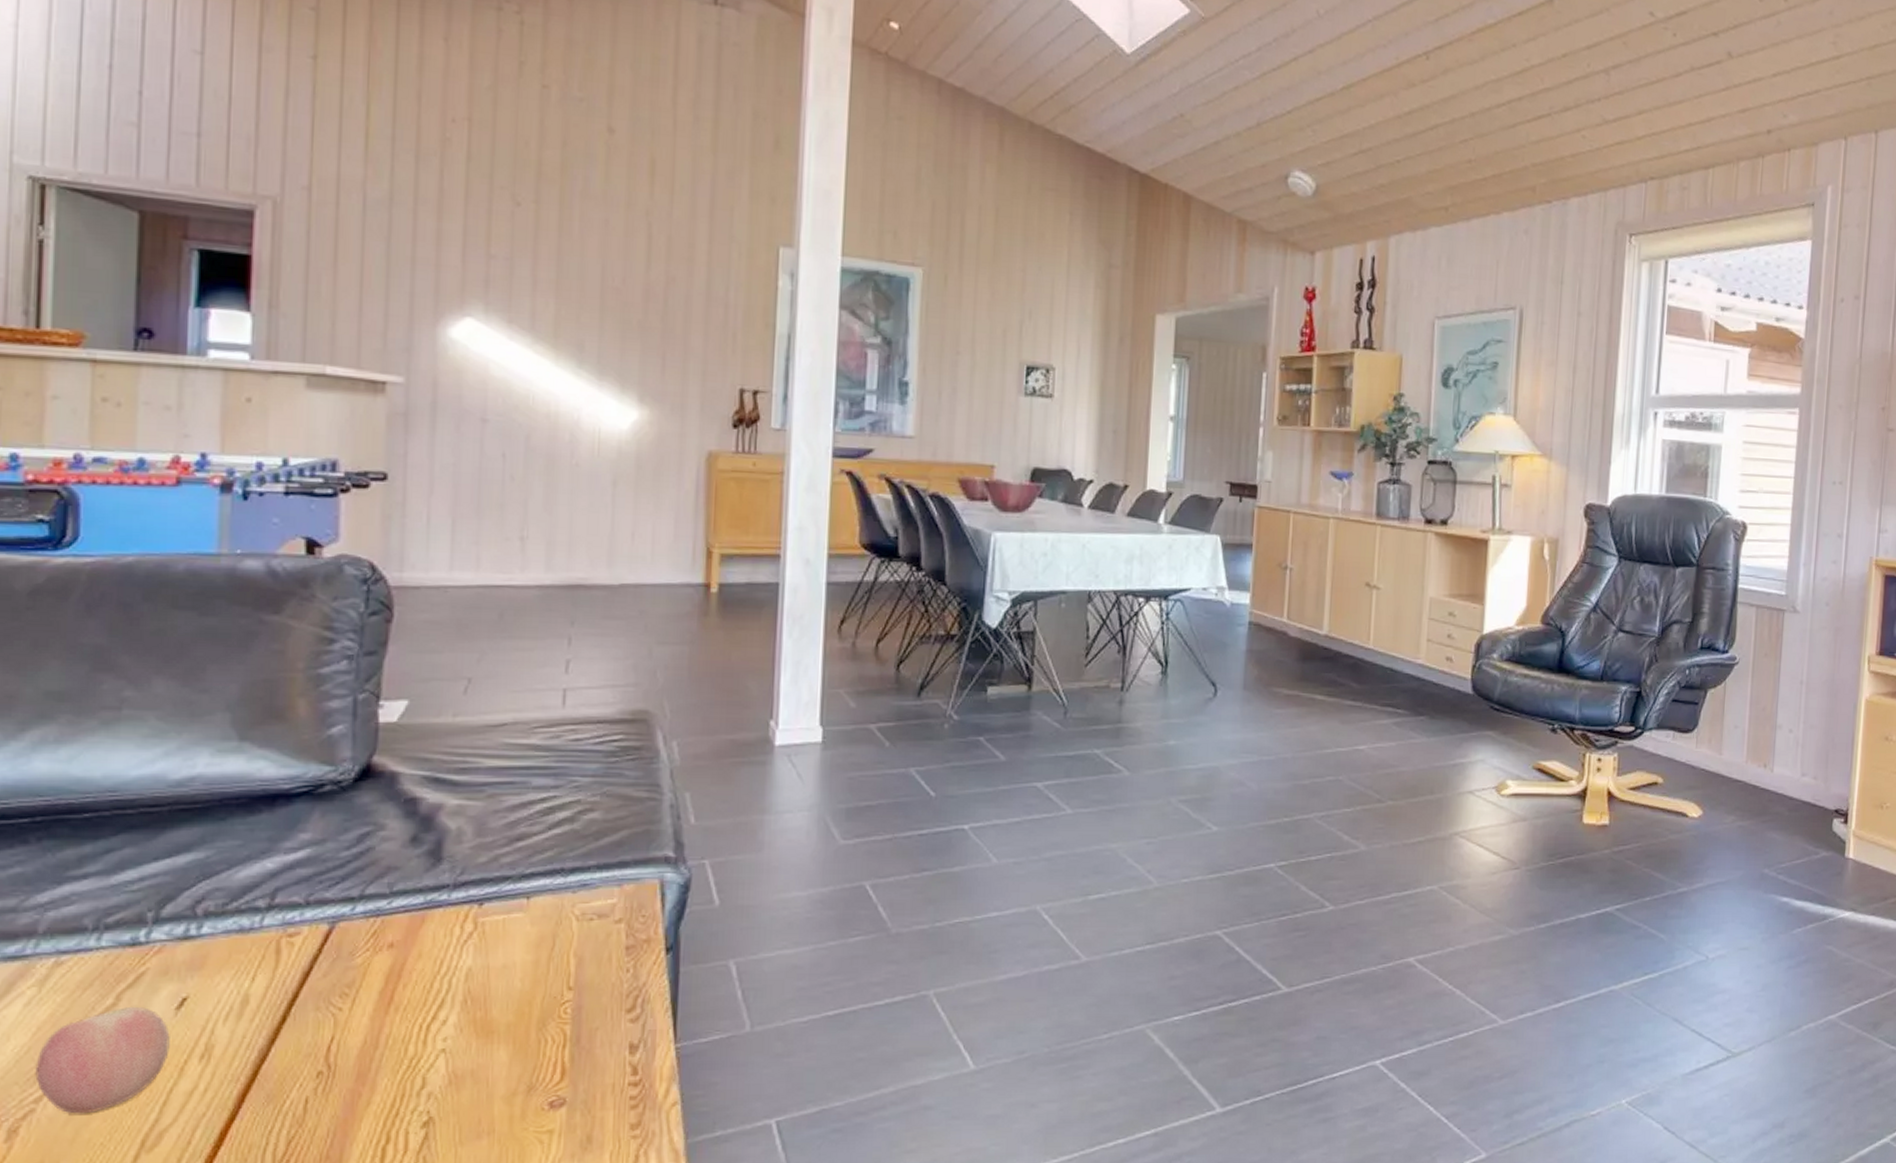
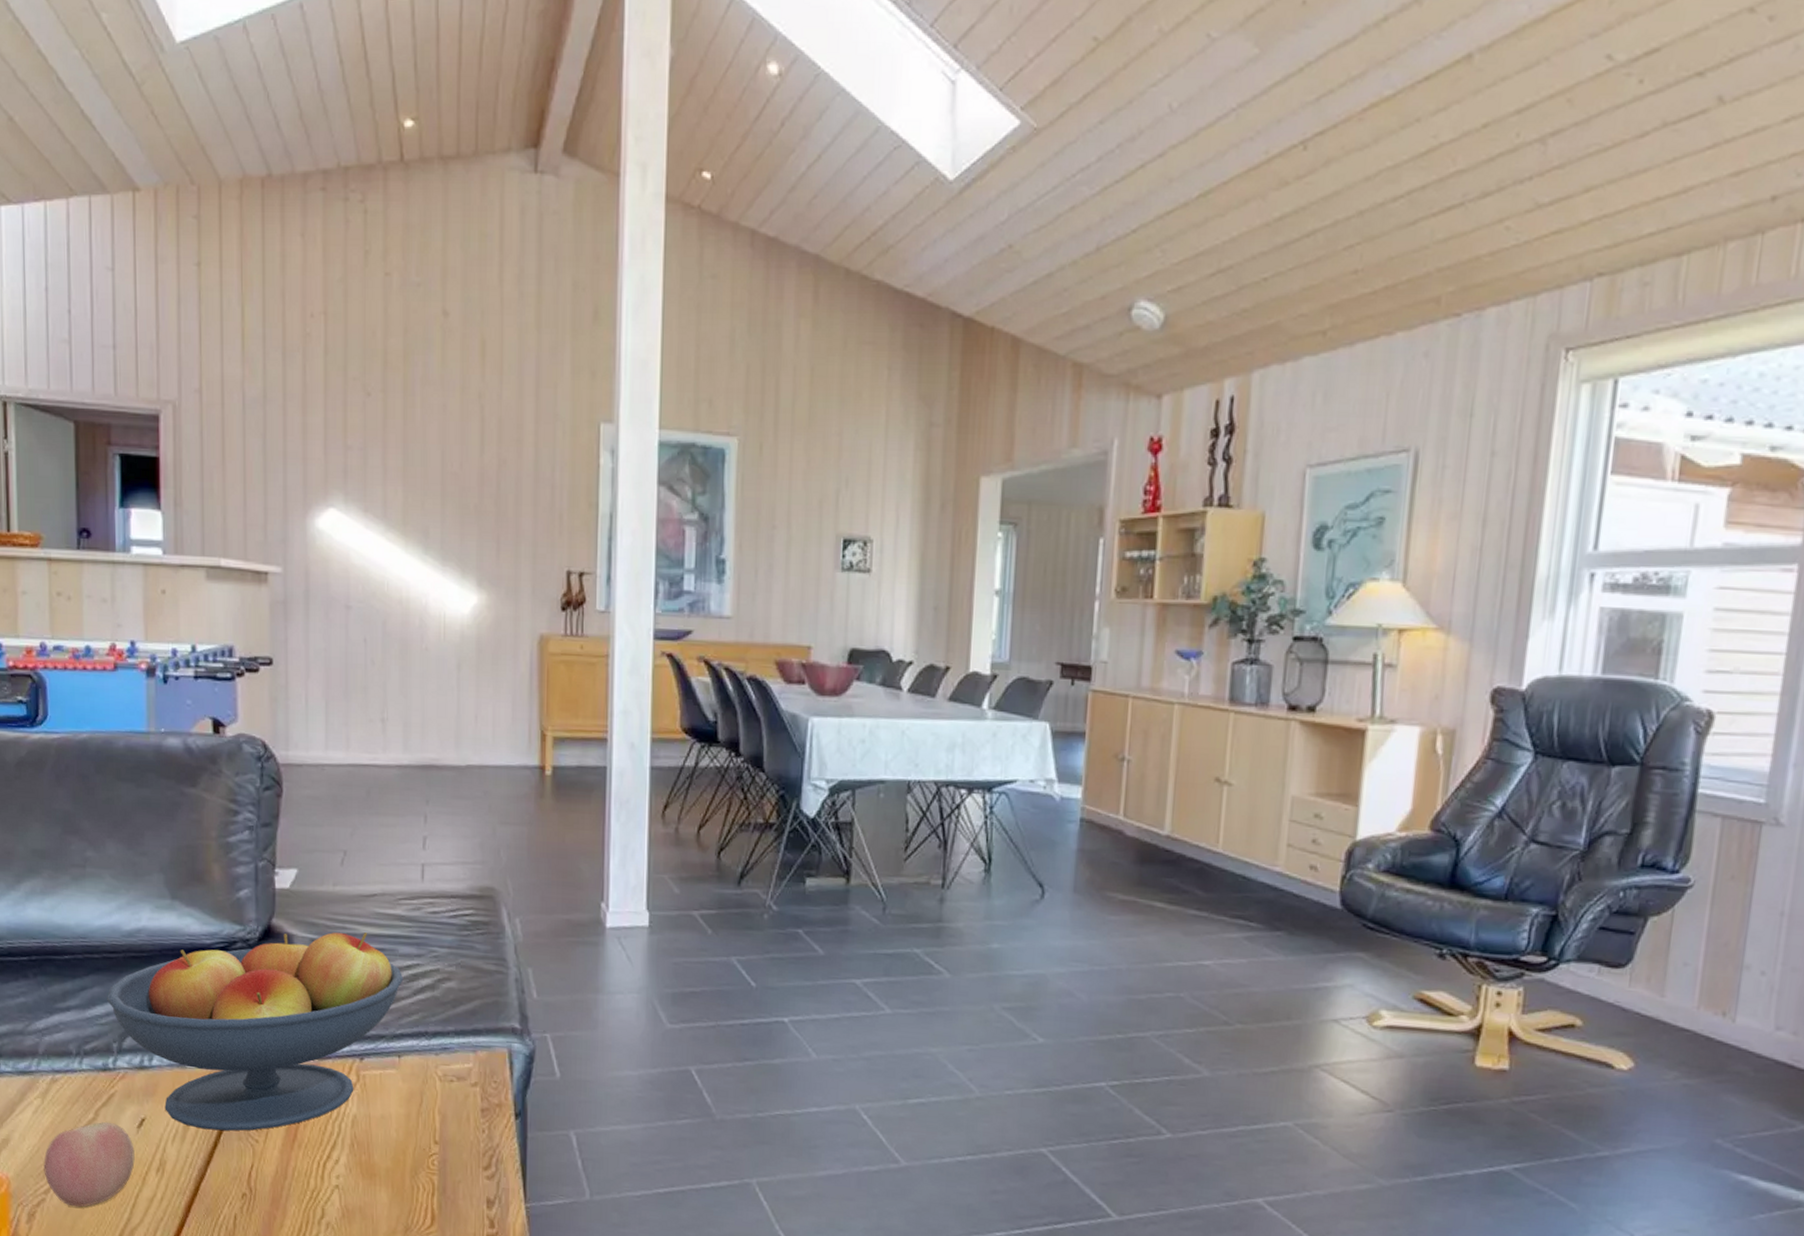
fruit bowl: none [140,766,537,1002] -> present [106,932,404,1132]

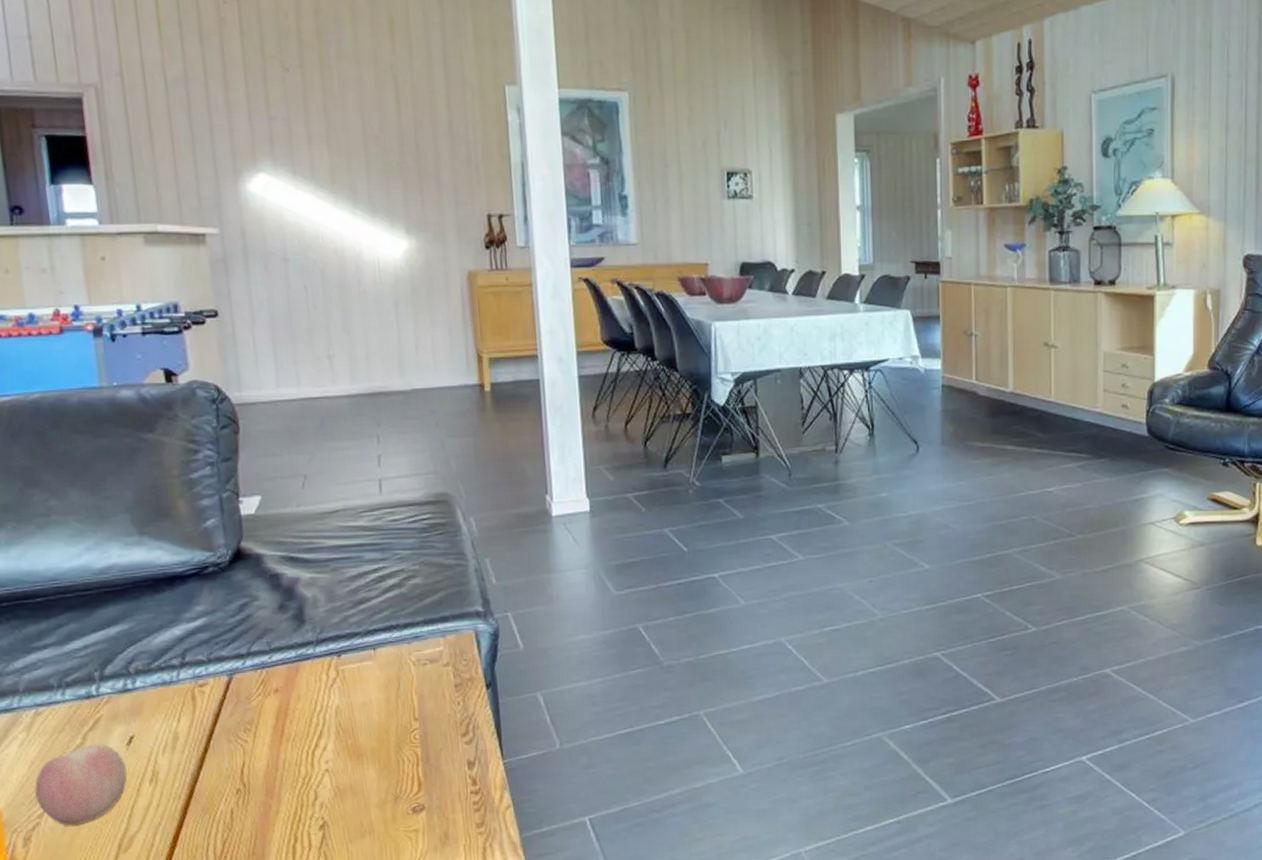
fruit bowl: present [106,932,404,1132] -> none [83,545,372,738]

